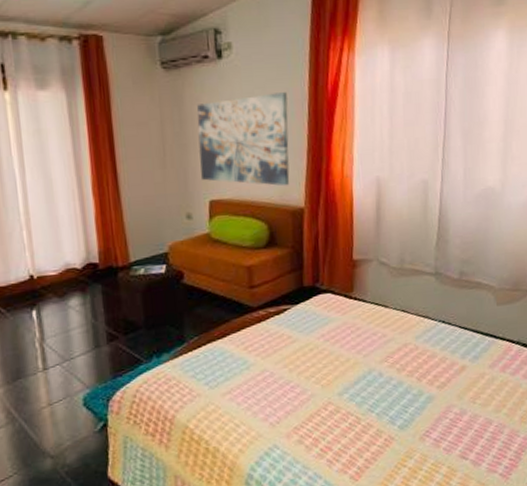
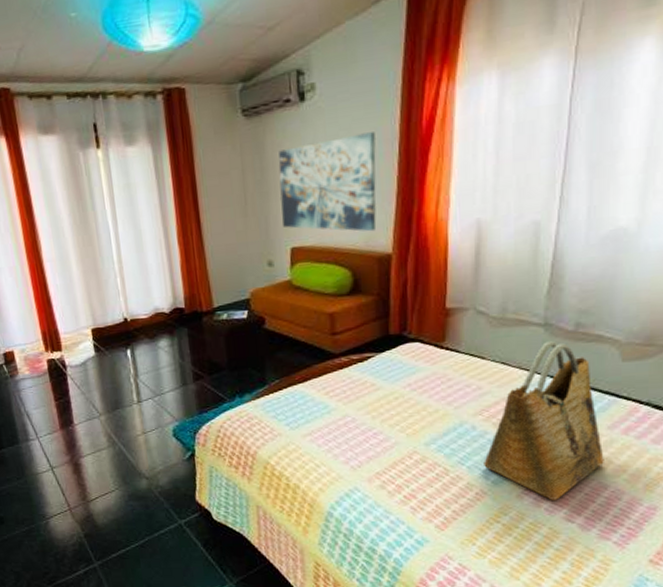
grocery bag: none [390,289,488,440] -> present [484,341,604,500]

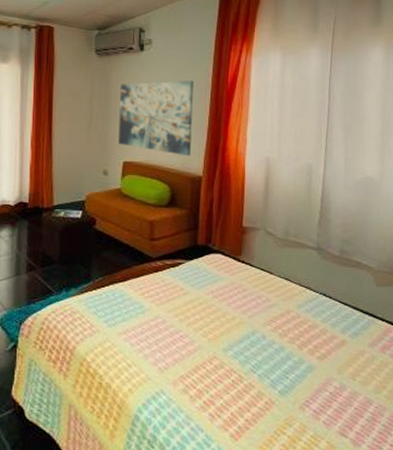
grocery bag: present [484,341,604,500] -> none [272,263,368,413]

